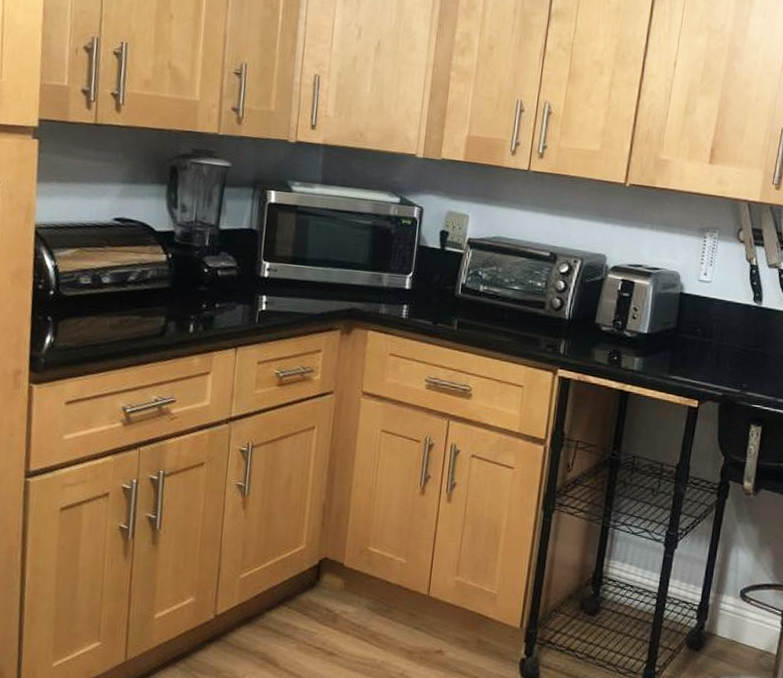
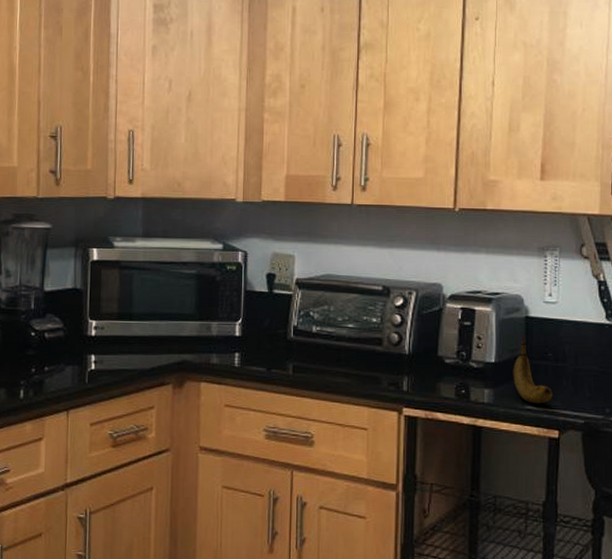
fruit: none [662,313,697,375] -> present [513,339,553,404]

